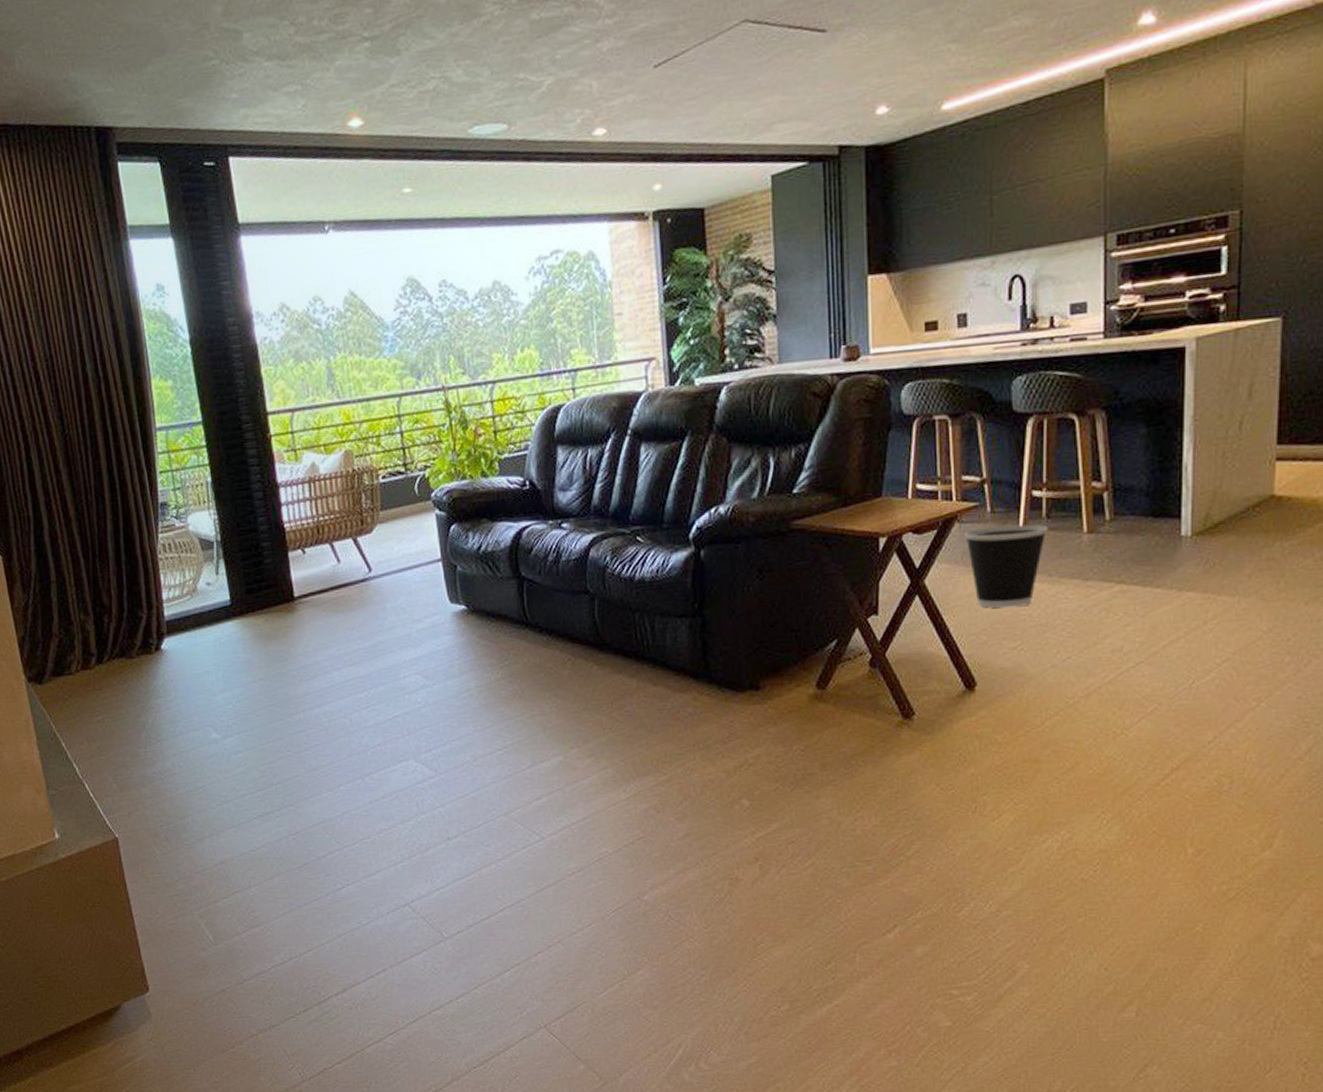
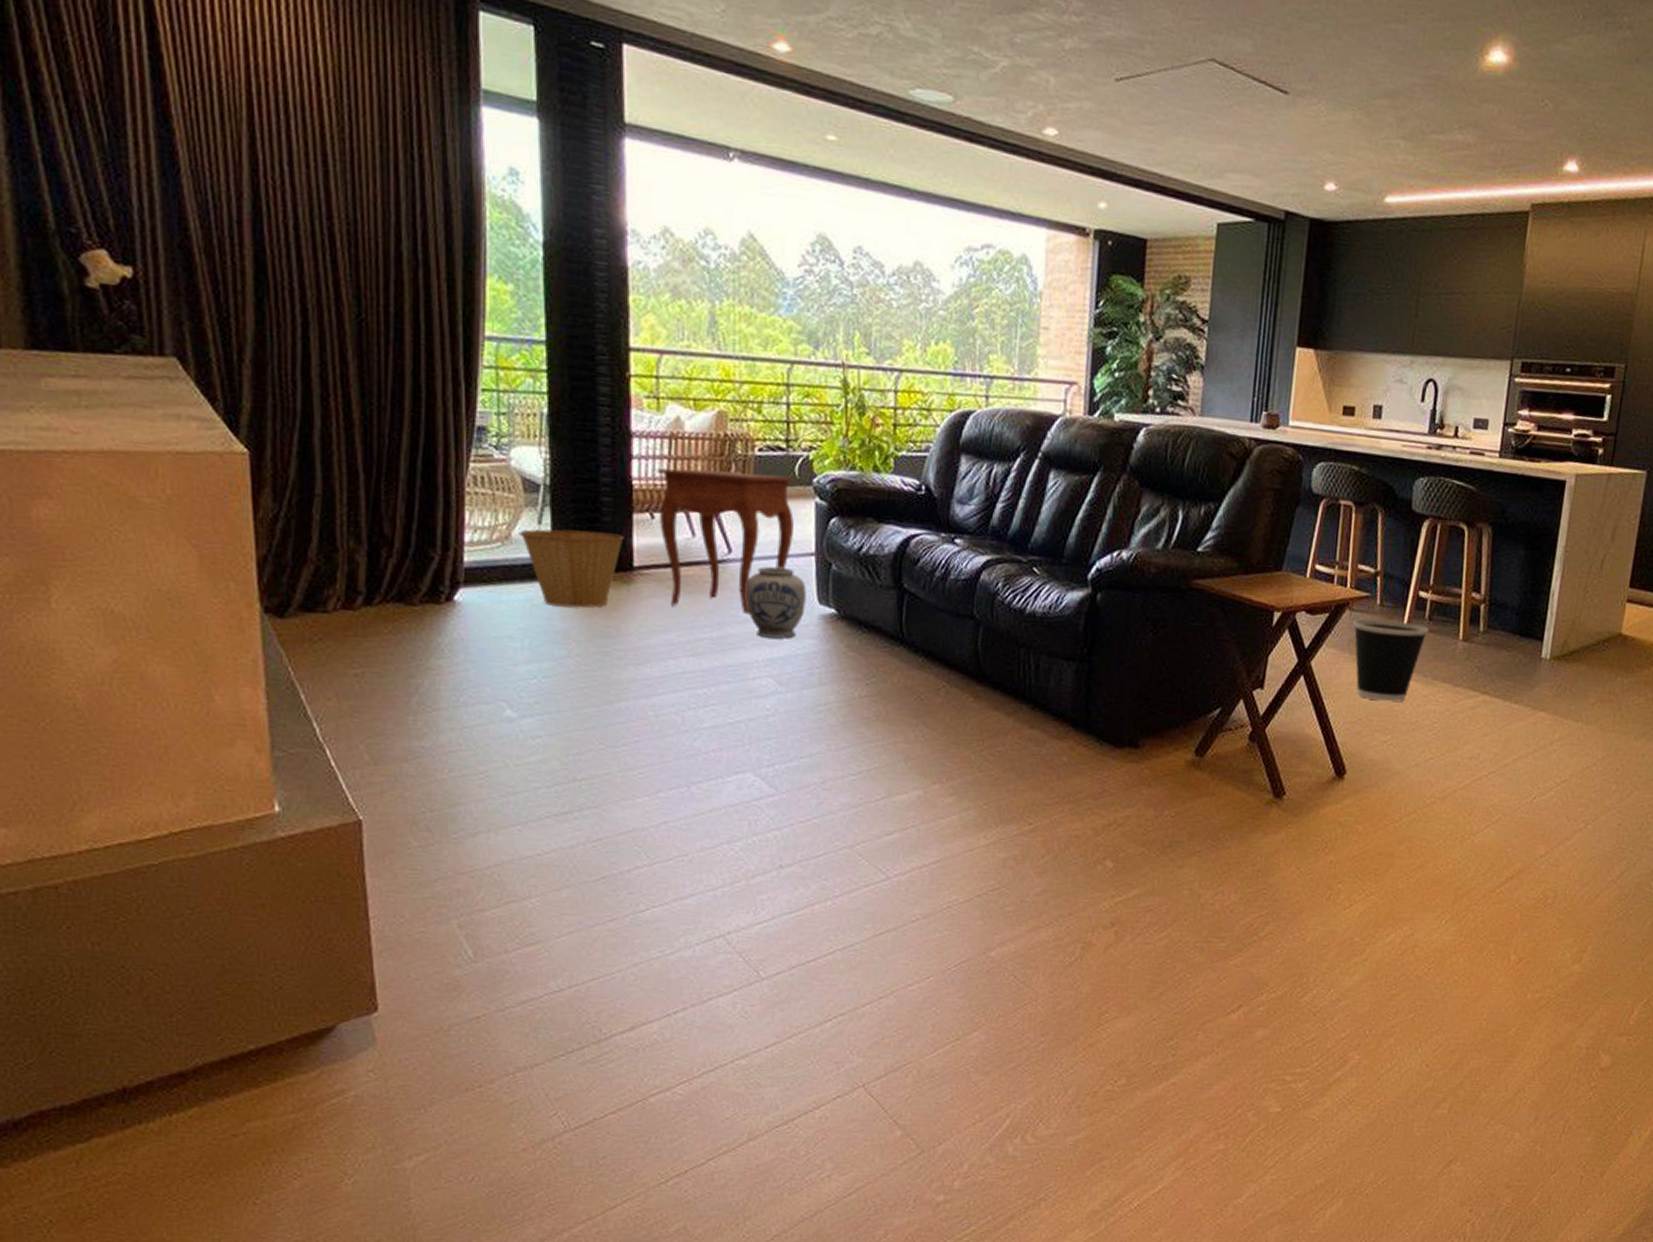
basket: none [202,572,284,641] -> present [518,529,624,608]
side table: none [302,495,421,625] -> present [656,467,796,614]
vase: none [387,576,440,640] -> present [745,566,807,639]

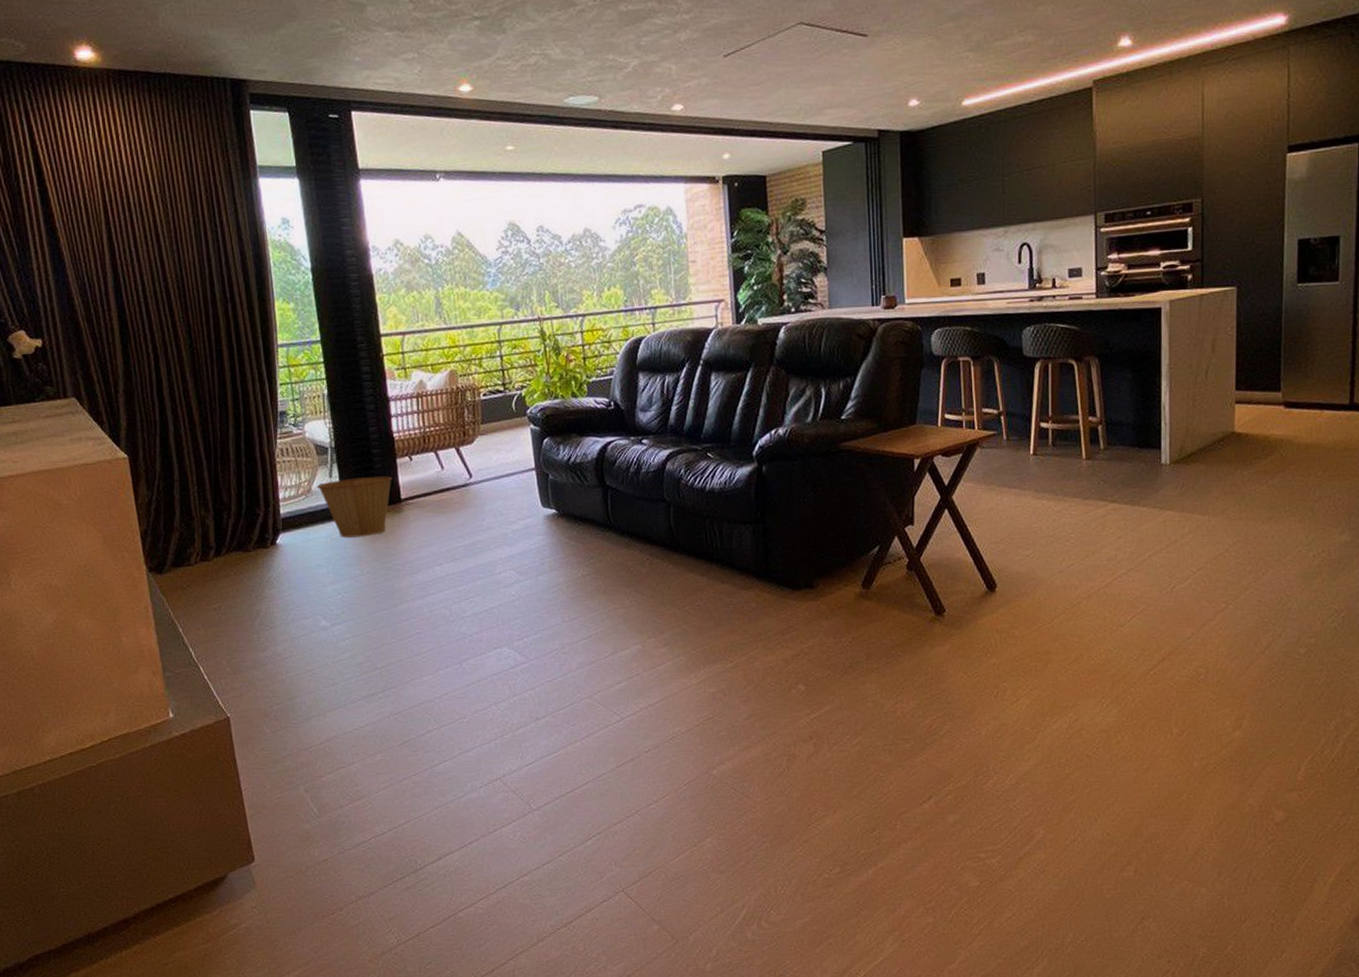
side table: present [656,467,796,614] -> none [410,411,517,525]
vase: present [745,566,807,639] -> none [485,483,533,540]
wastebasket: present [1352,618,1429,702] -> none [984,451,1054,521]

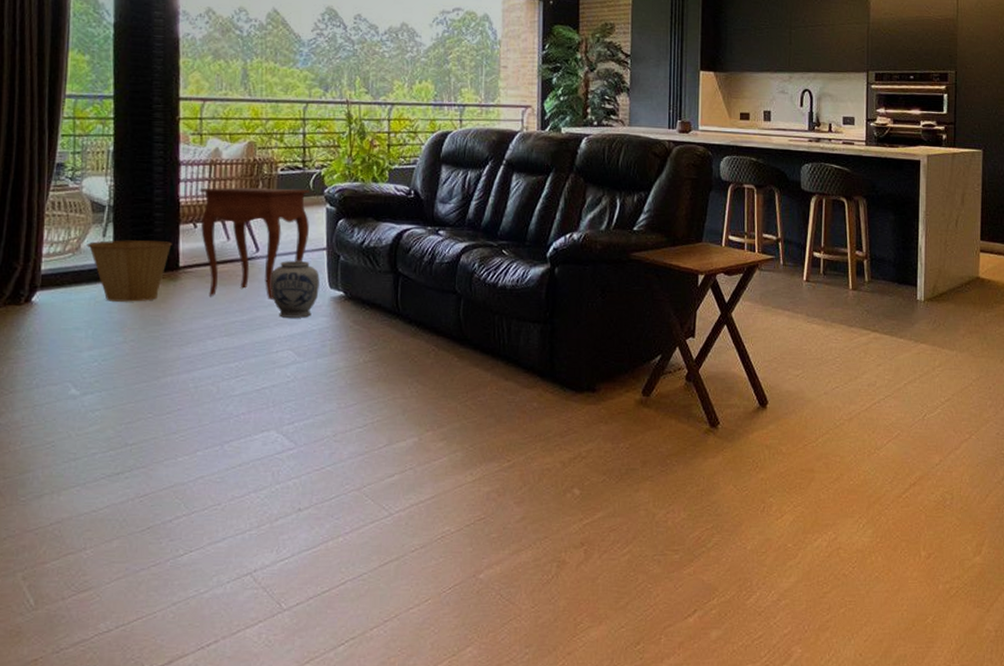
side table: none [410,411,517,525] -> present [199,187,310,300]
vase: none [485,483,533,540] -> present [270,261,320,318]

